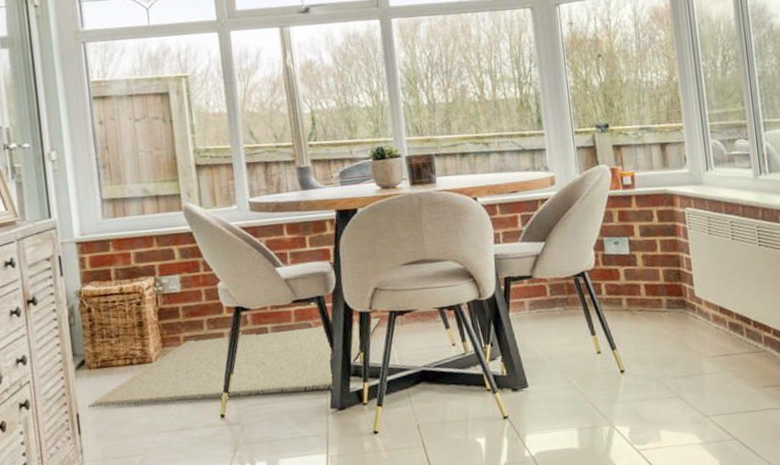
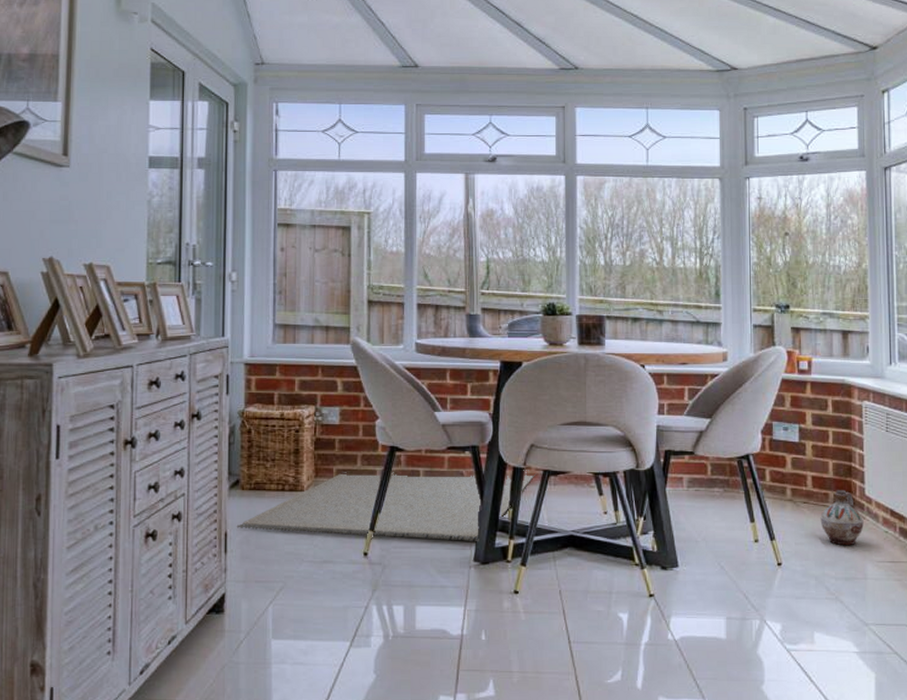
ceramic jug: none [656,294,697,347] -> present [820,490,864,546]

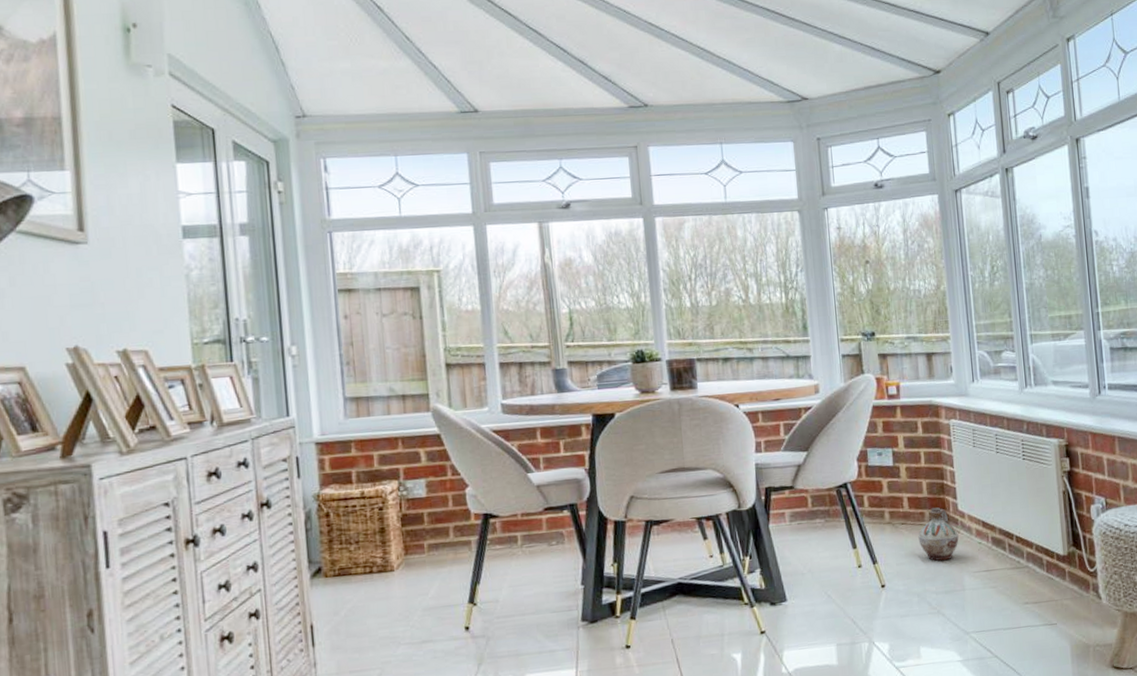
rug: present [236,470,537,541] -> none [322,522,639,619]

